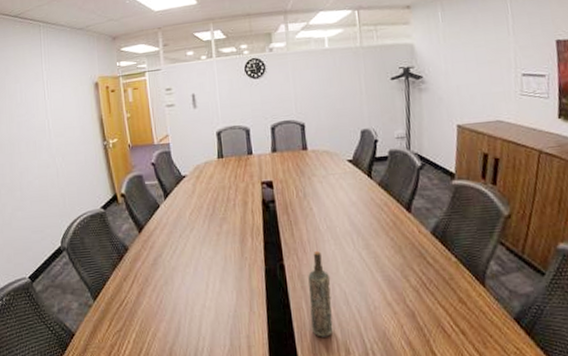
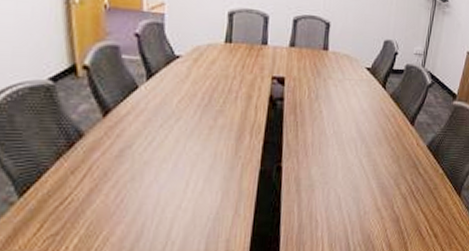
bottle: present [308,251,333,337] -> none [300,155,328,241]

